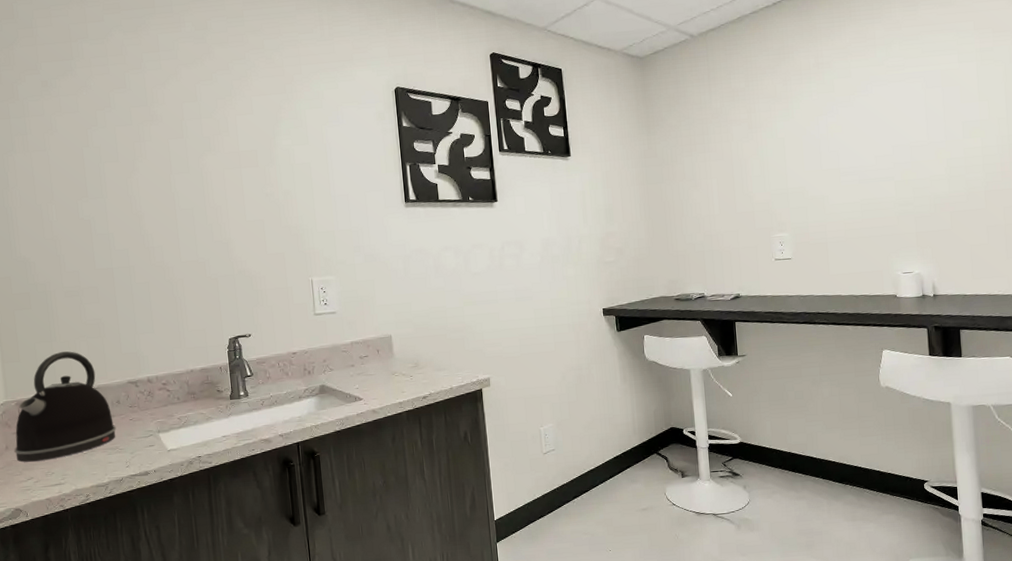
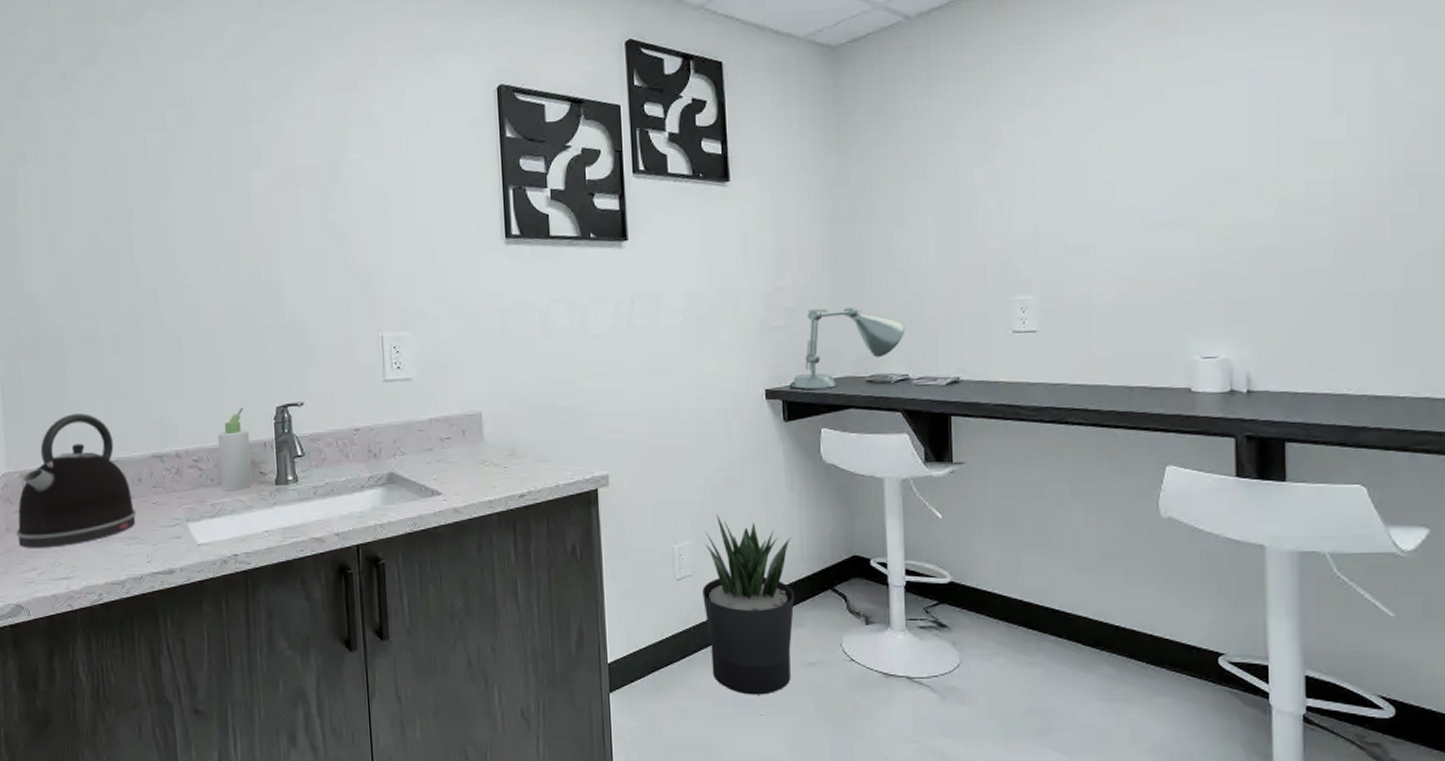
bottle: none [181,340,212,407] -> present [217,407,253,491]
planter: none [563,402,631,536] -> present [702,513,795,695]
desk lamp: none [620,245,701,308] -> present [789,306,906,390]

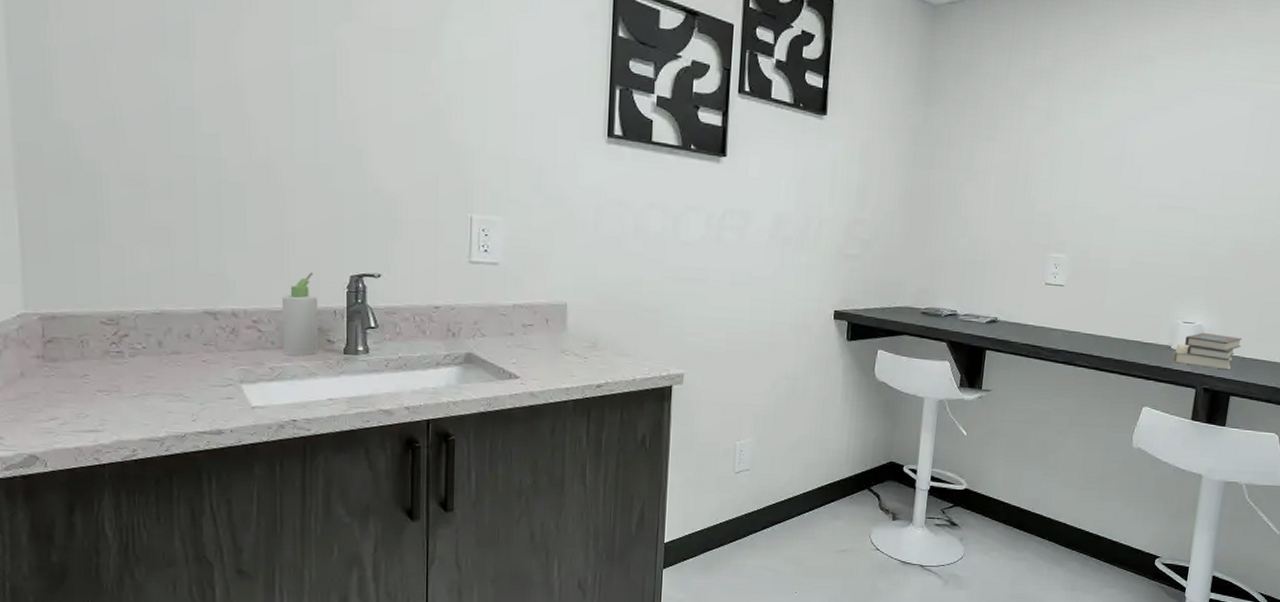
kettle: present [15,413,137,548] -> none [31,258,182,398]
planter: present [702,513,795,695] -> none [756,417,840,576]
desk lamp: present [789,306,906,390] -> none [855,242,960,316]
books: none [1196,367,1289,411] -> present [1173,332,1243,370]

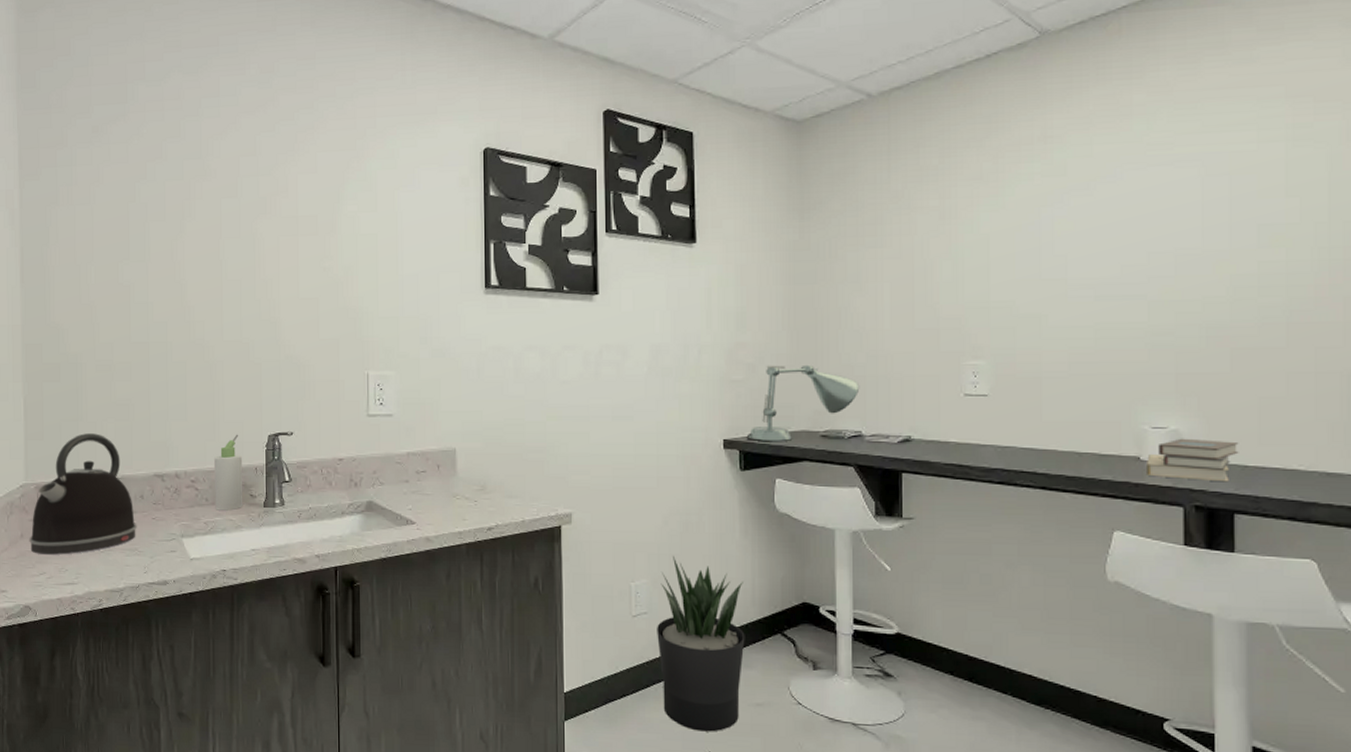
kettle: none [31,258,182,398] -> present [28,433,137,555]
planter: none [756,417,840,576] -> present [657,555,745,732]
desk lamp: none [855,242,960,316] -> present [746,364,860,442]

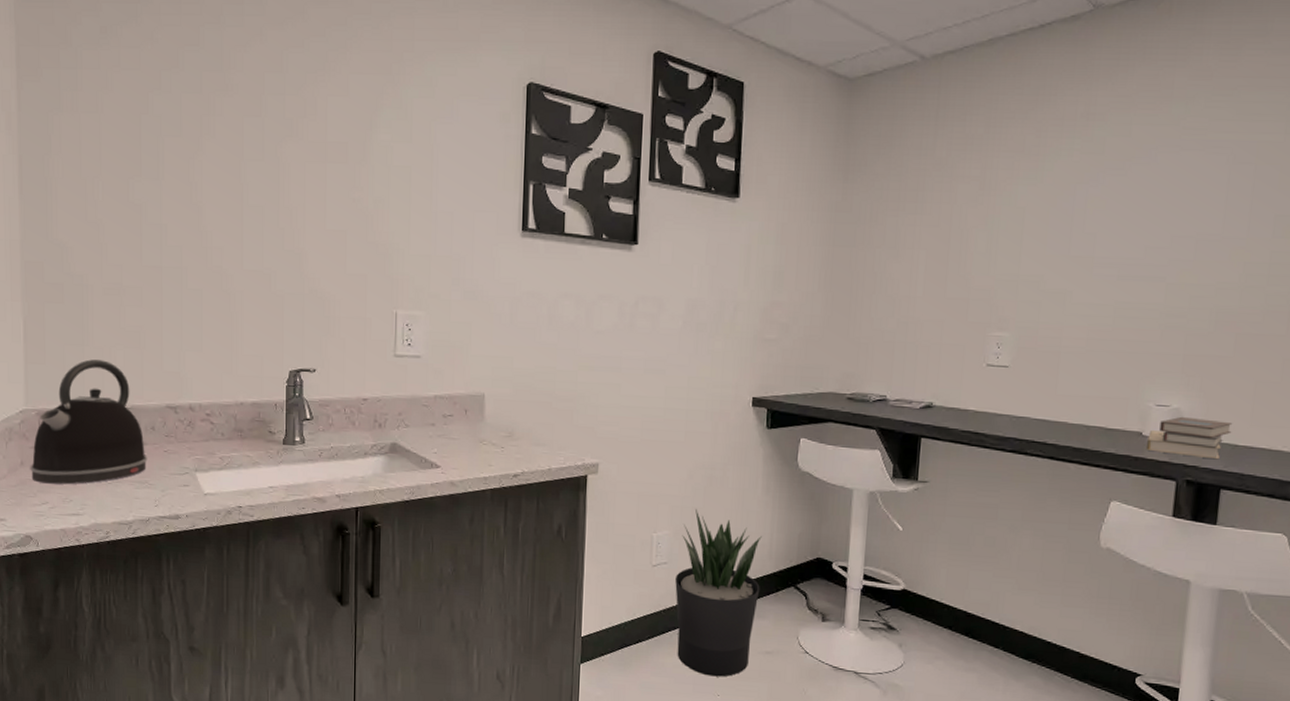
bottle: present [213,434,243,511] -> none [230,368,262,447]
desk lamp: present [746,364,860,442] -> none [775,325,889,403]

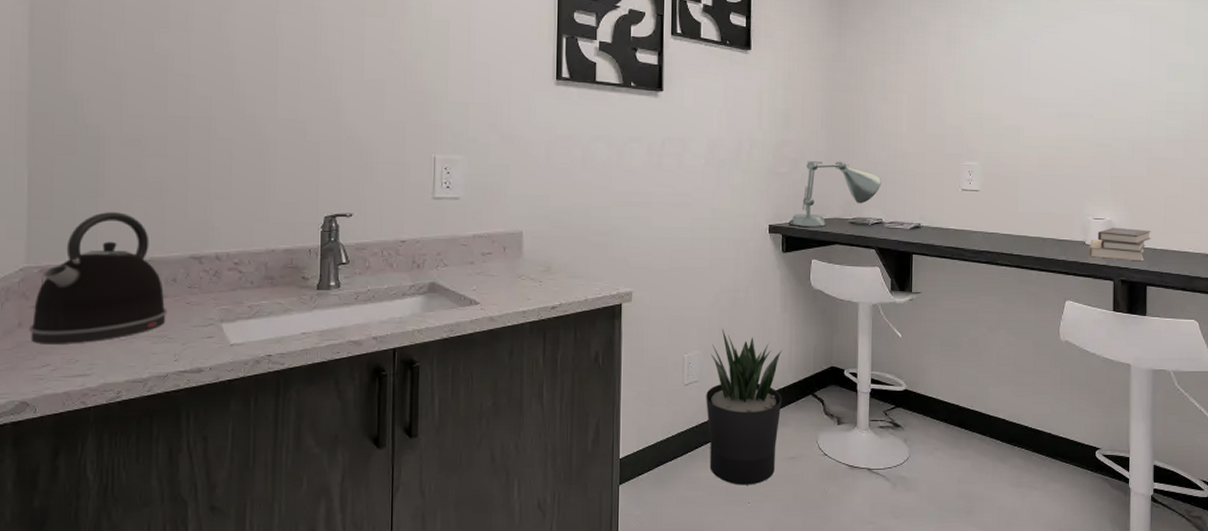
desk lamp: none [775,325,889,403] -> present [788,160,882,228]

